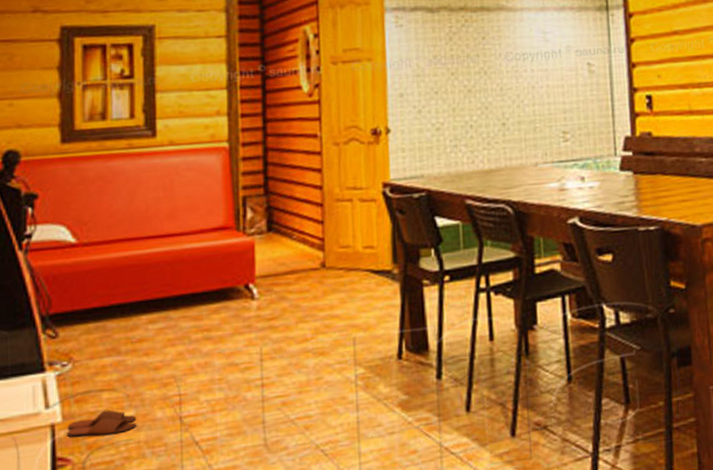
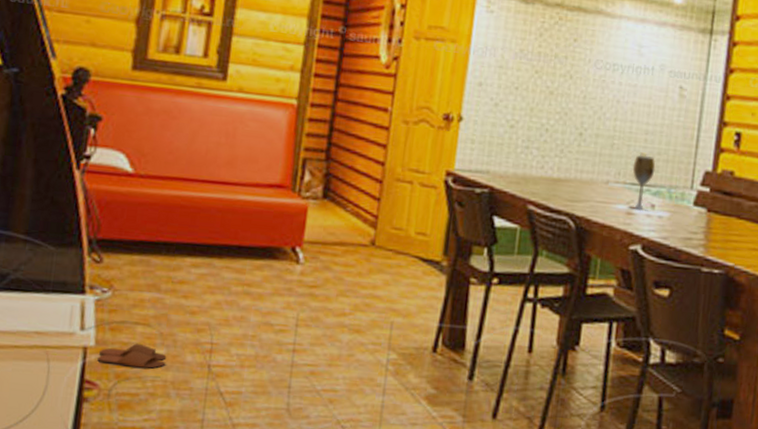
wine glass: none [557,132,579,186] -> present [629,154,656,212]

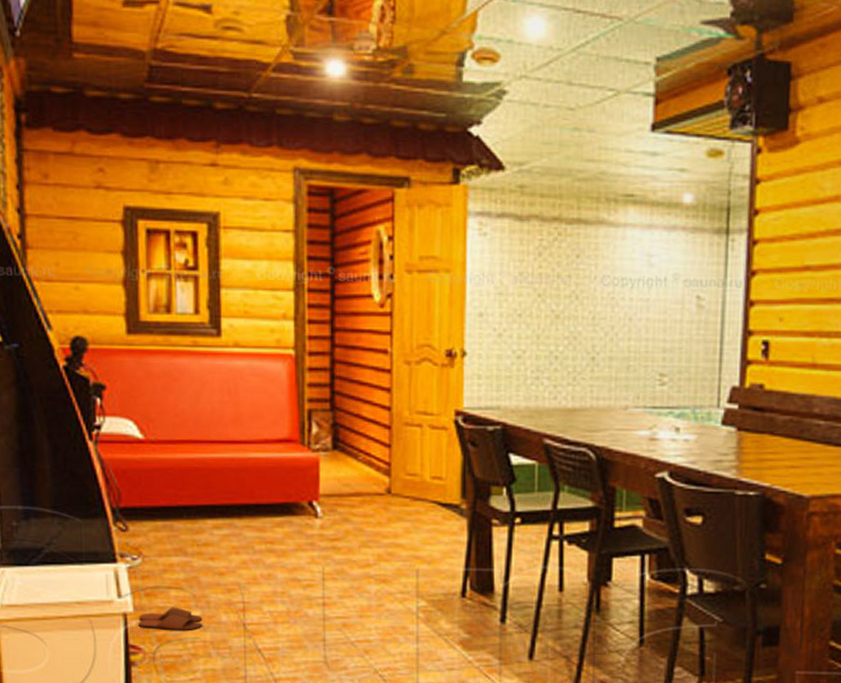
wine glass: present [629,154,656,212] -> none [652,375,677,436]

